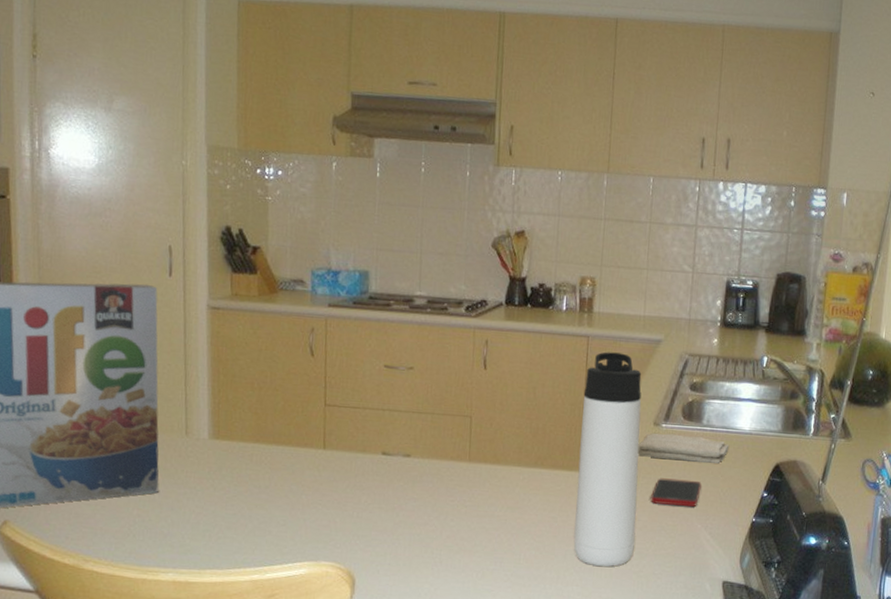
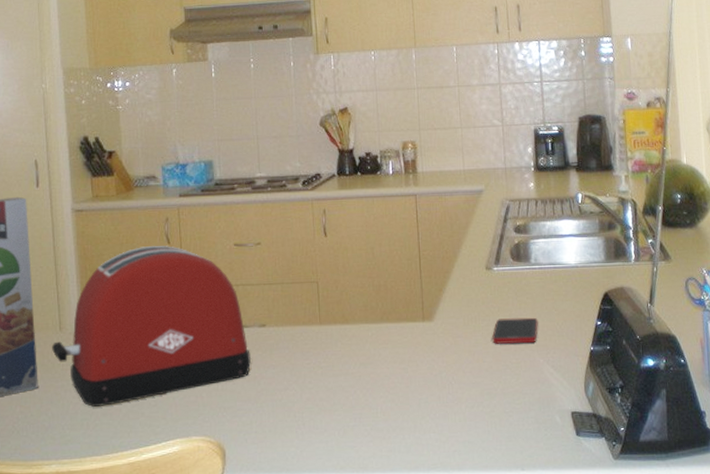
toaster: none [176,355,391,520] -> present [52,245,251,407]
thermos bottle: present [573,352,642,567] -> none [418,206,483,411]
washcloth: present [637,433,730,464] -> none [474,274,559,300]

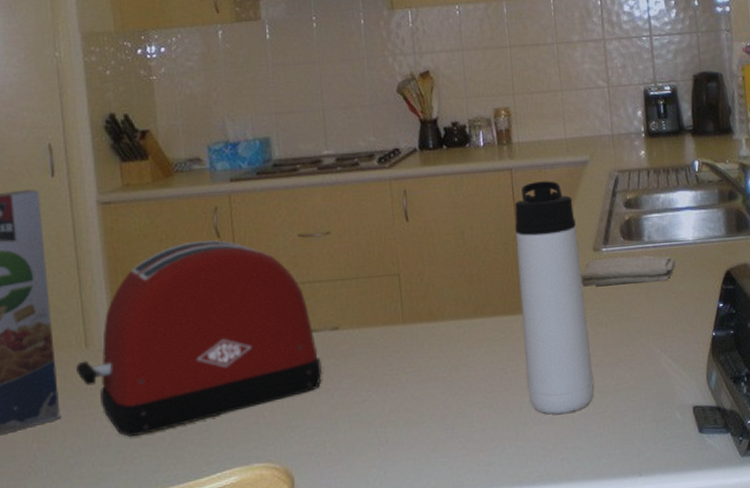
thermos bottle: none [418,206,483,411] -> present [515,181,594,415]
washcloth: none [474,274,559,300] -> present [580,254,676,286]
cell phone: present [491,317,538,344] -> none [601,302,654,335]

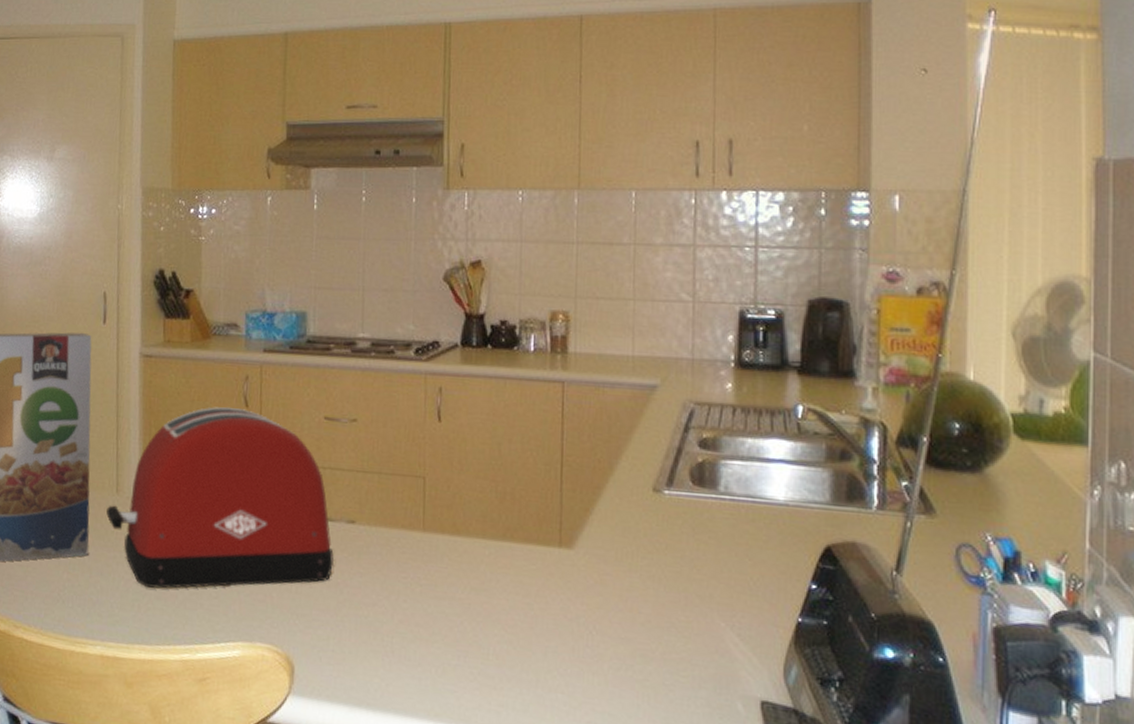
thermos bottle: present [515,181,594,415] -> none [555,400,637,672]
washcloth: present [580,254,676,286] -> none [633,502,758,543]

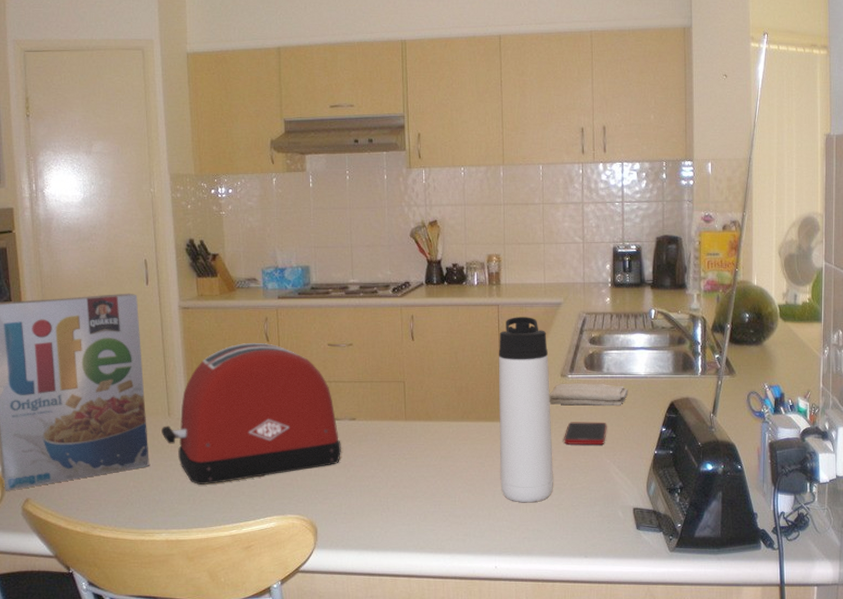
thermos bottle: none [555,400,637,672] -> present [498,317,553,502]
washcloth: none [633,502,758,543] -> present [549,383,629,406]
cell phone: none [653,559,722,599] -> present [563,422,607,445]

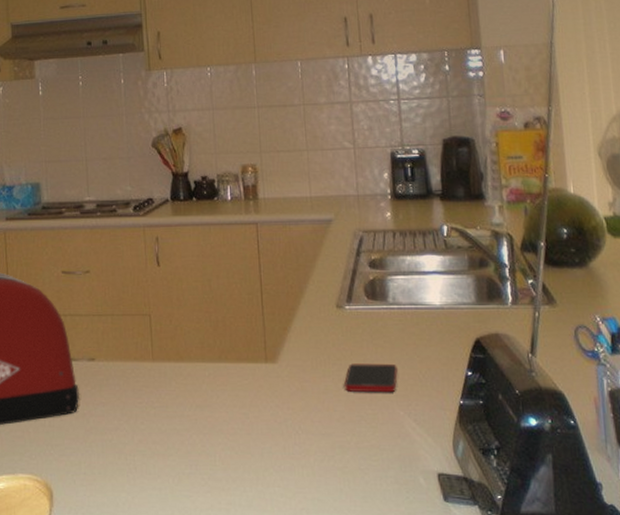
thermos bottle: present [498,317,553,502] -> none [259,236,335,463]
washcloth: present [549,383,629,406] -> none [323,315,421,343]

